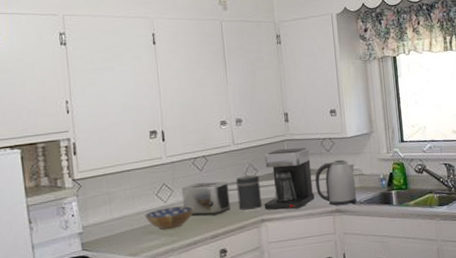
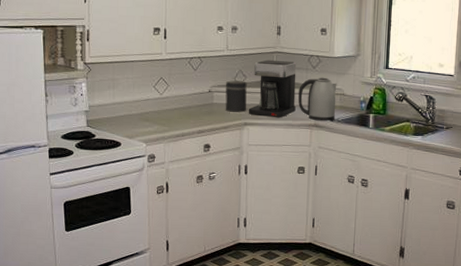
bowl: present [144,205,195,230] -> none [142,99,186,120]
toaster: present [181,181,231,217] -> none [176,81,219,113]

